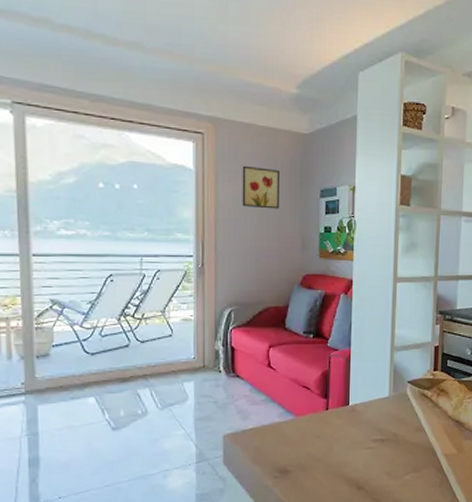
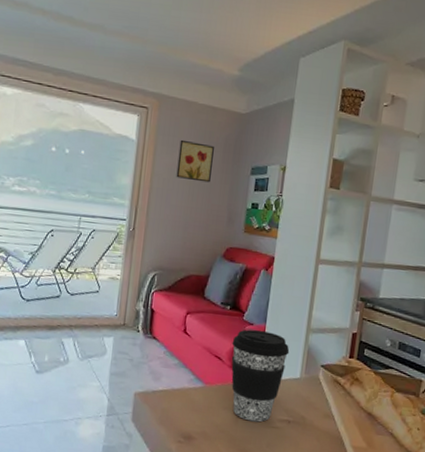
coffee cup: none [318,354,376,446] -> present [231,329,290,422]

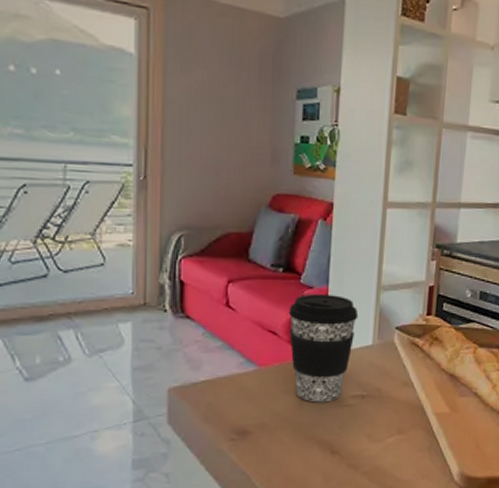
wall art: present [176,139,214,183] -> none [197,53,246,111]

